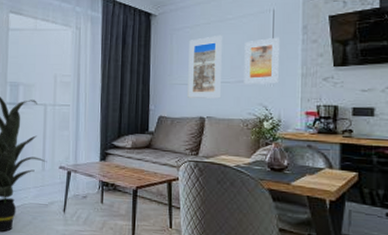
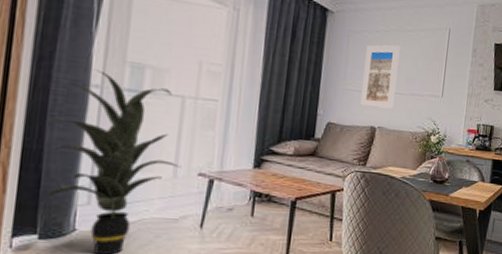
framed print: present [244,37,279,85] -> none [416,55,452,100]

